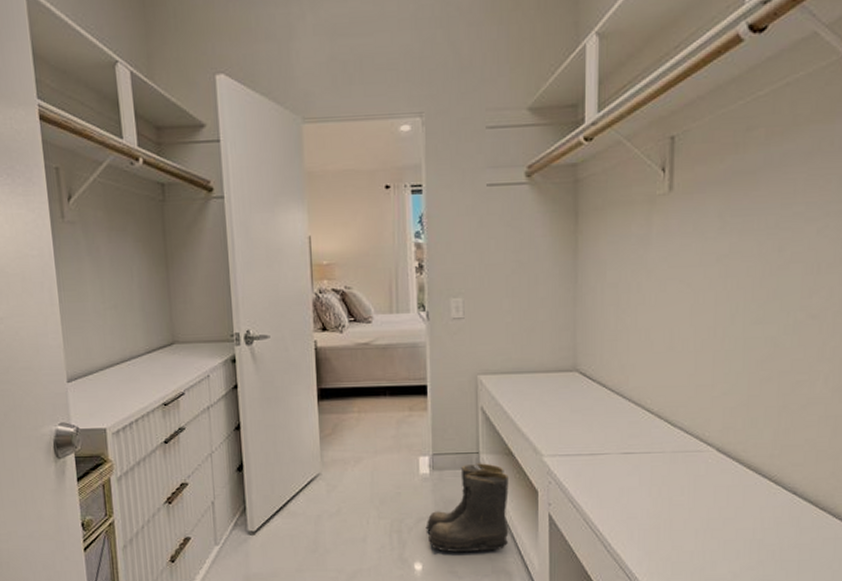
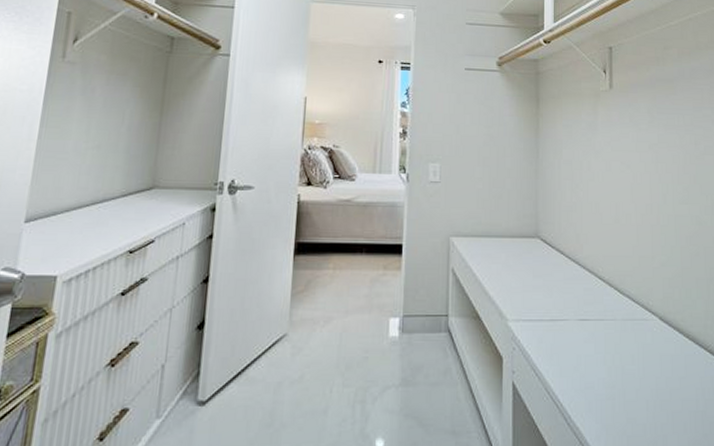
boots: present [425,463,509,553] -> none [391,326,475,427]

